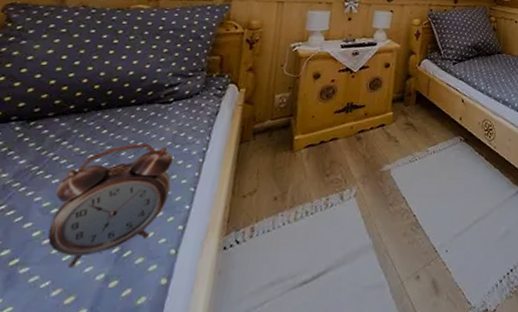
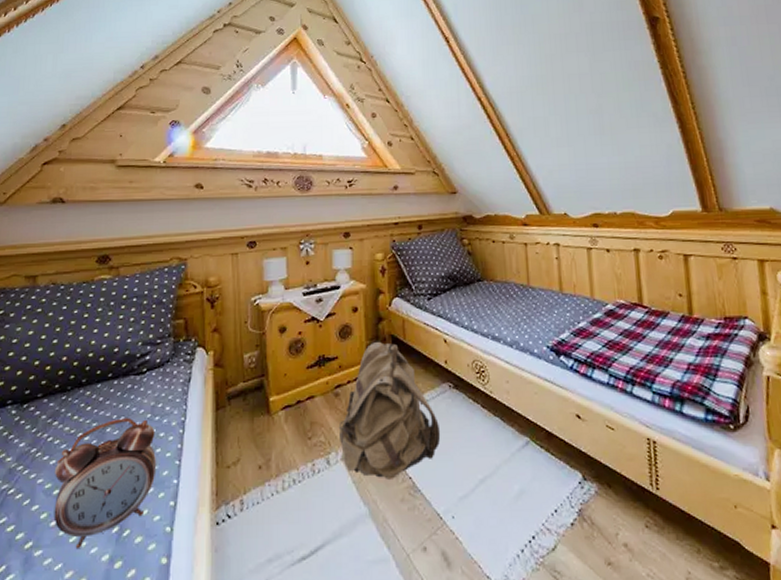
backpack: none [355,96,447,216] -> present [338,342,441,479]

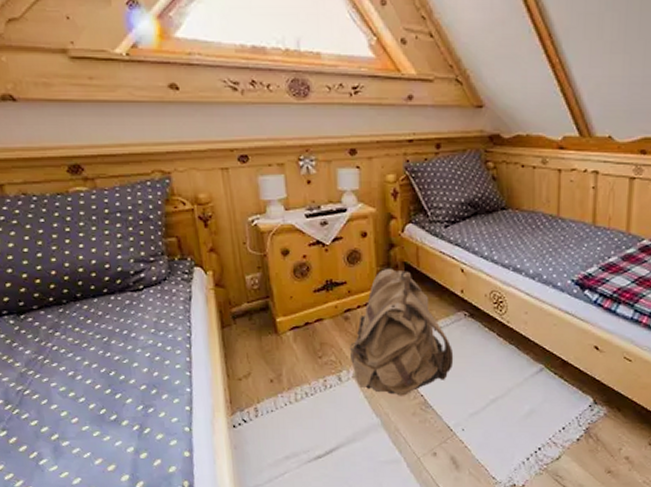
alarm clock: present [53,418,157,550] -> none [65,332,169,442]

